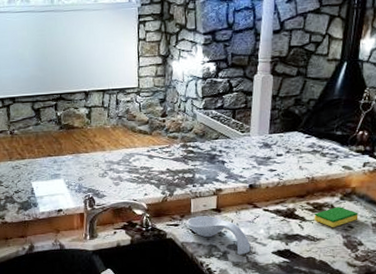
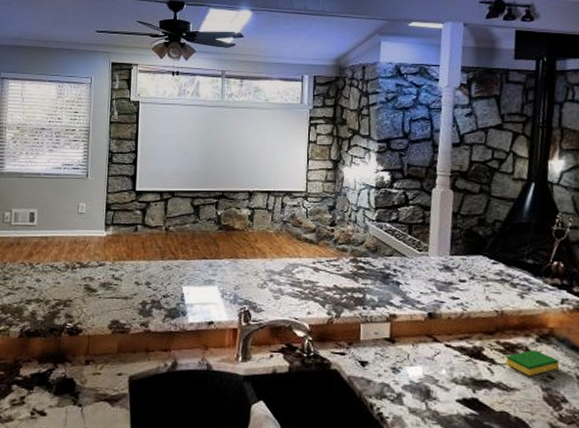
spoon rest: present [186,216,251,255] -> none [354,345,431,399]

